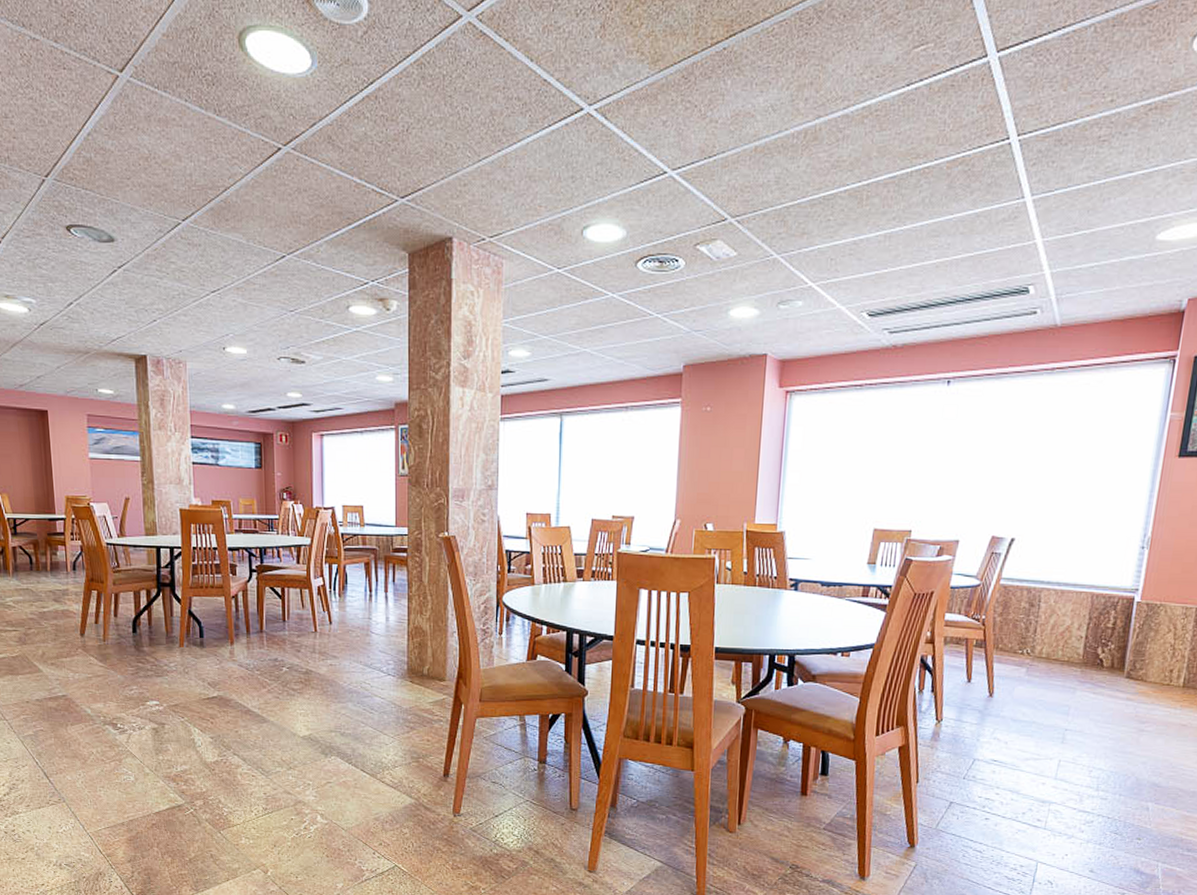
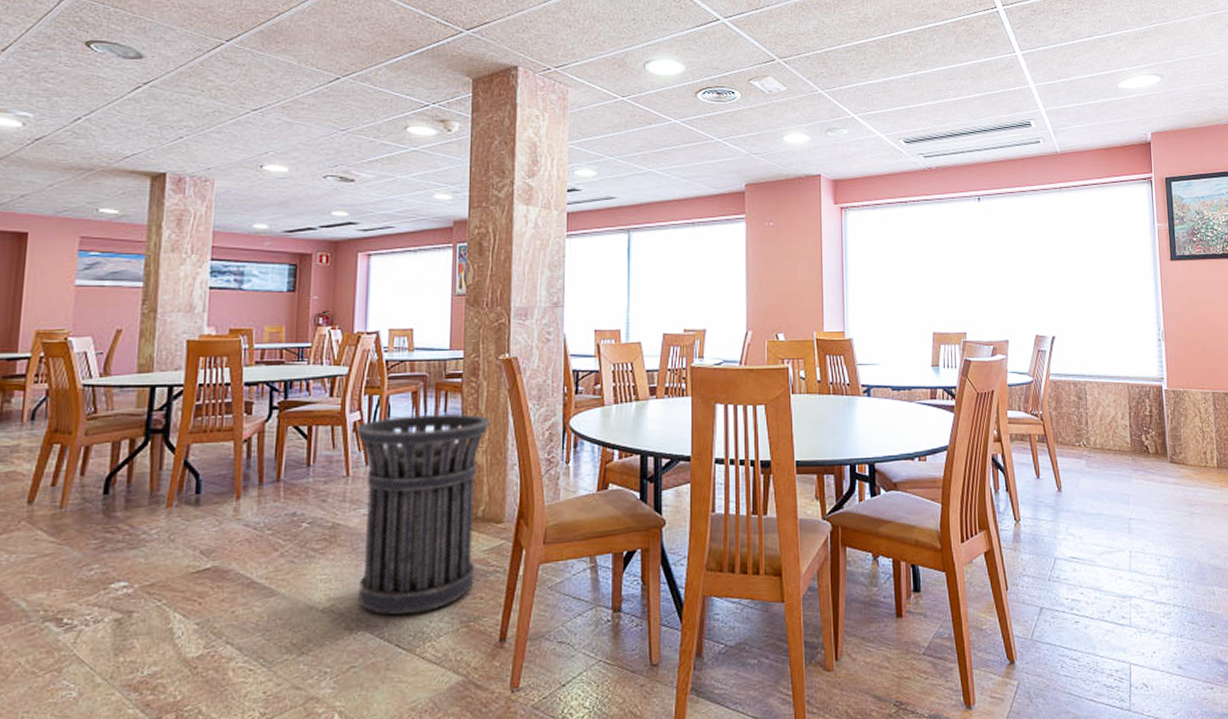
trash can: none [320,583,433,747] -> present [356,414,491,615]

